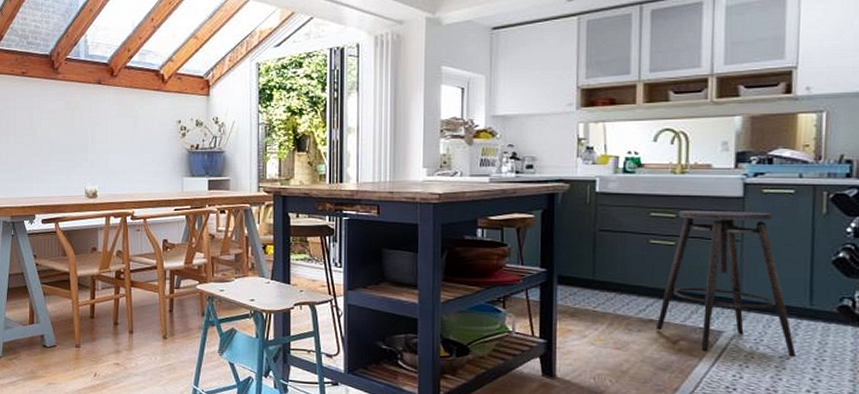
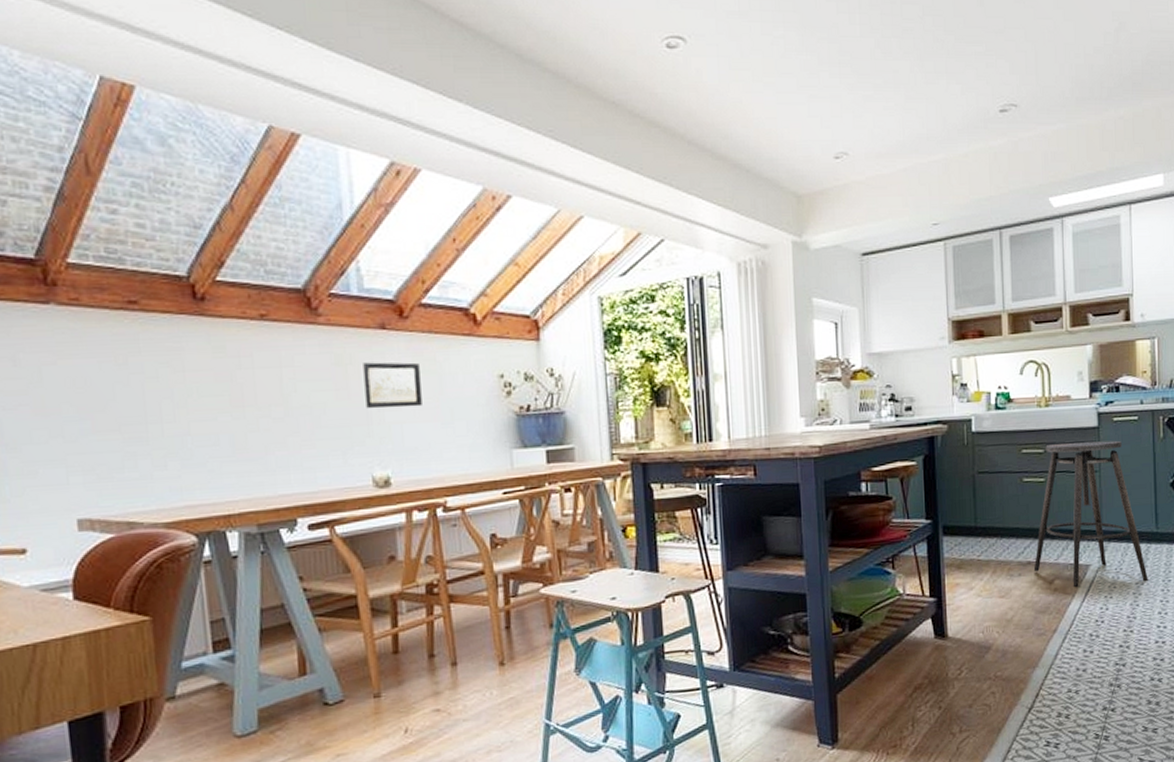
wall art: none [84,108,122,141] -> present [363,362,422,409]

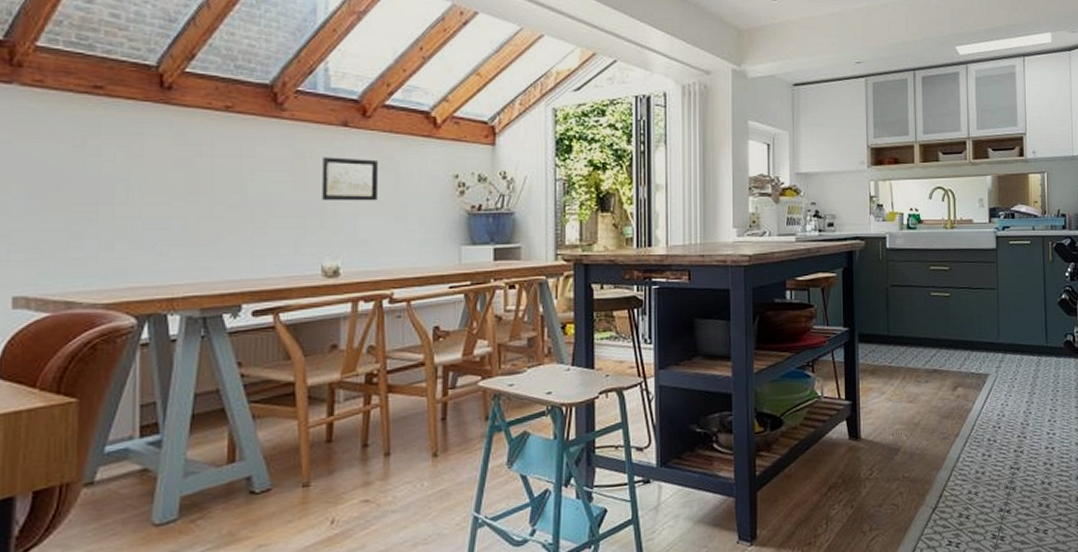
stool: present [1033,440,1148,587] -> none [939,261,1039,394]

